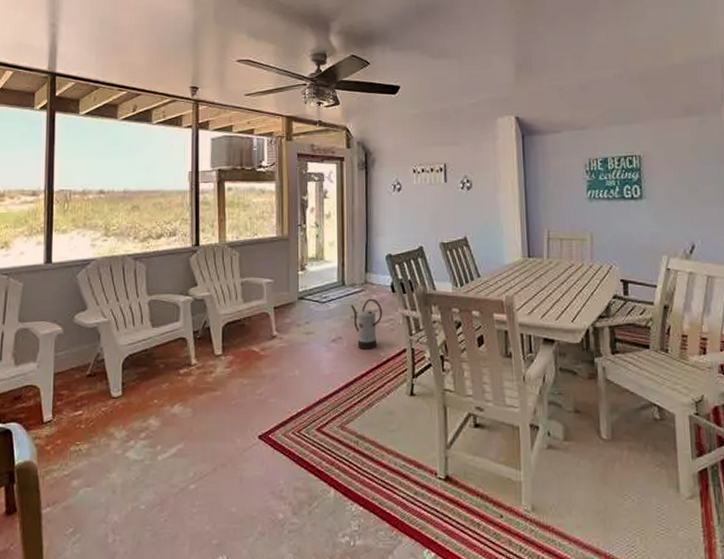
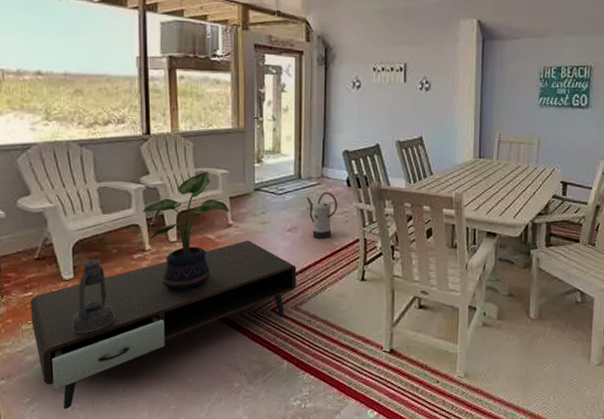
coffee table: none [79,353,342,542] -> present [30,241,297,410]
lantern: none [116,376,160,455] -> present [71,260,115,333]
potted plant: none [189,282,274,408] -> present [142,172,229,291]

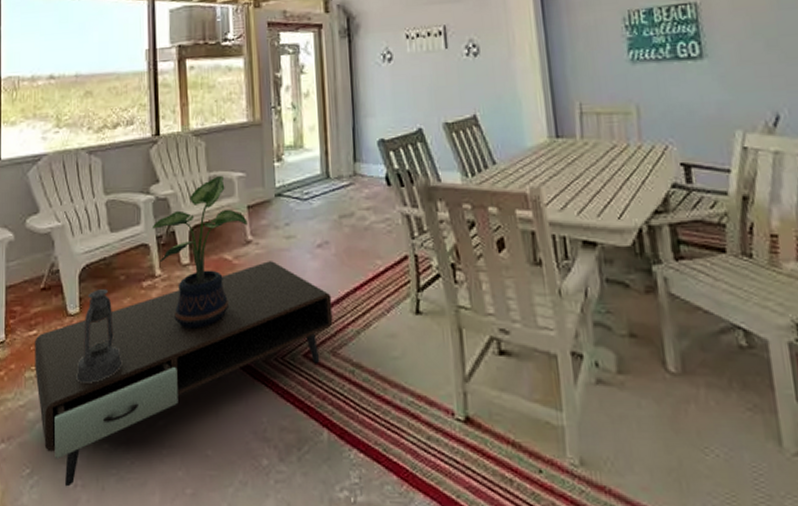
watering can: present [306,191,338,239] -> none [338,193,378,256]

